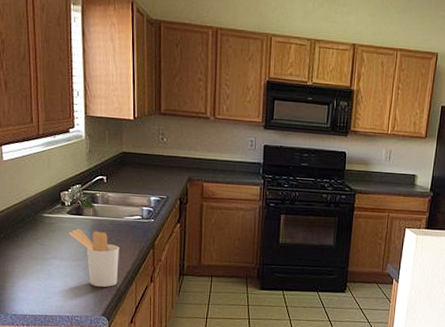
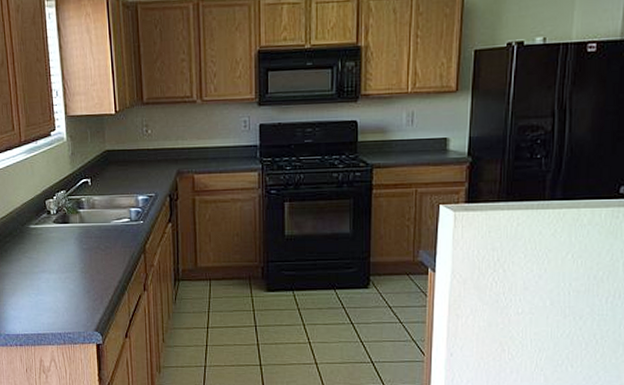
utensil holder: present [69,228,119,288] -> none [56,238,109,300]

